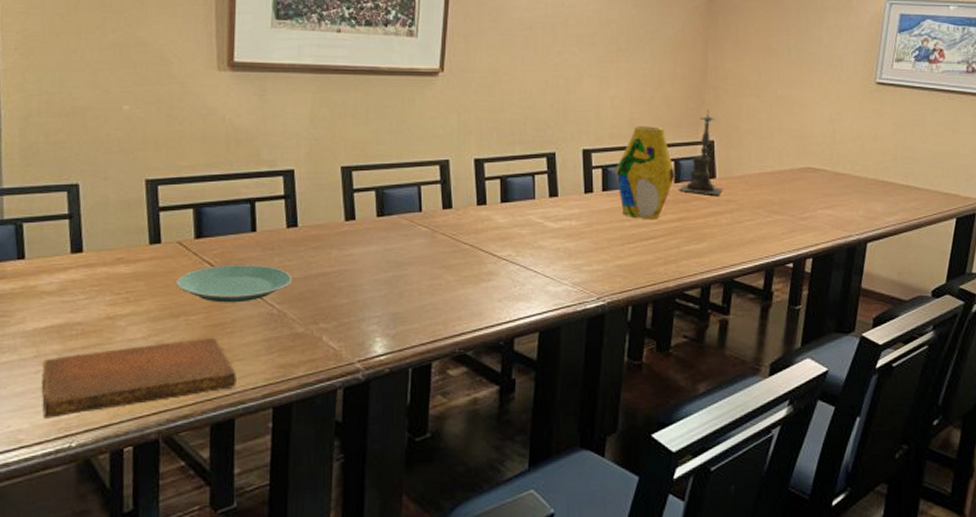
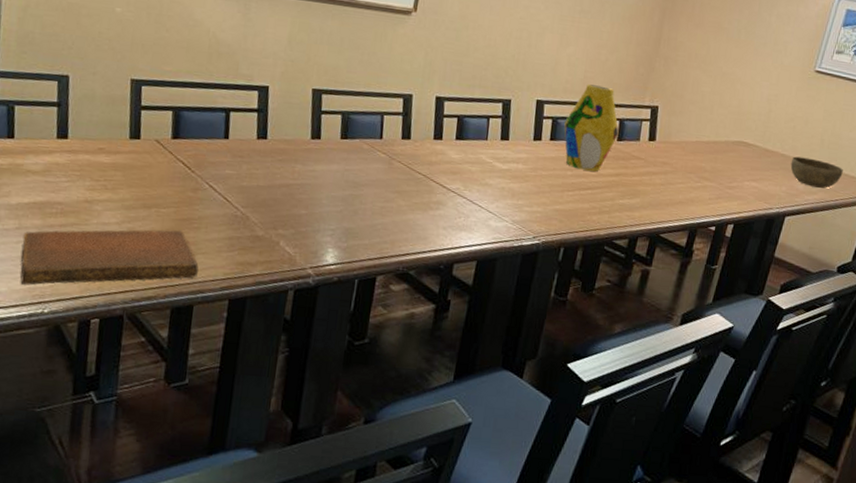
plate: present [175,265,293,303] -> none [150,165,258,202]
candle holder: present [679,109,723,195] -> none [621,77,663,157]
bowl: none [864,176,922,207] -> present [790,156,843,188]

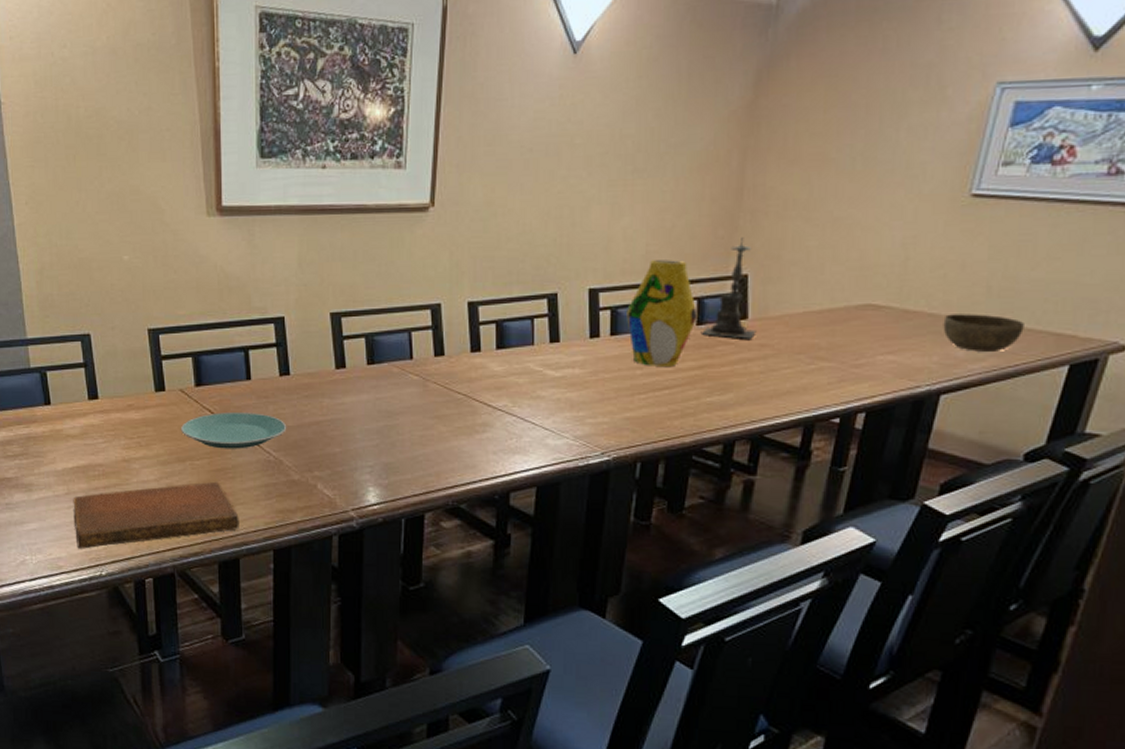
plate: none [150,165,258,202] -> present [180,412,287,449]
candle holder: none [621,77,663,157] -> present [702,237,757,339]

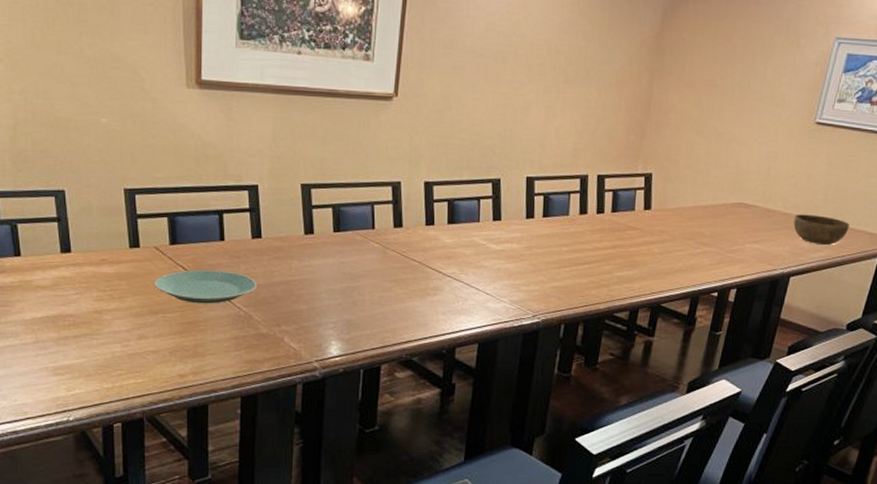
notebook: present [73,481,239,549] -> none [41,333,209,396]
vase: present [626,260,698,366] -> none [556,156,613,245]
candle holder: present [702,237,757,339] -> none [616,143,658,226]

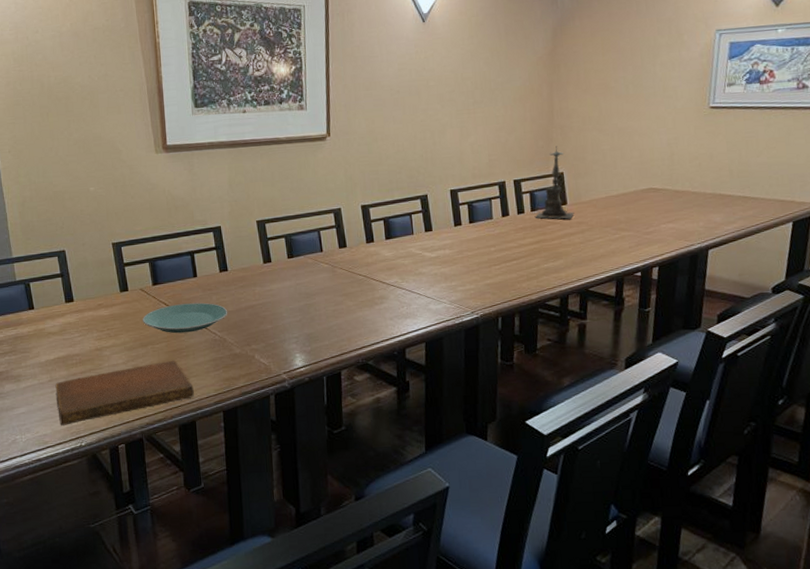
notebook: none [41,333,209,396] -> present [55,360,194,426]
candle holder: none [616,143,658,226] -> present [535,146,574,219]
bowl: present [793,214,849,245] -> none [703,190,759,217]

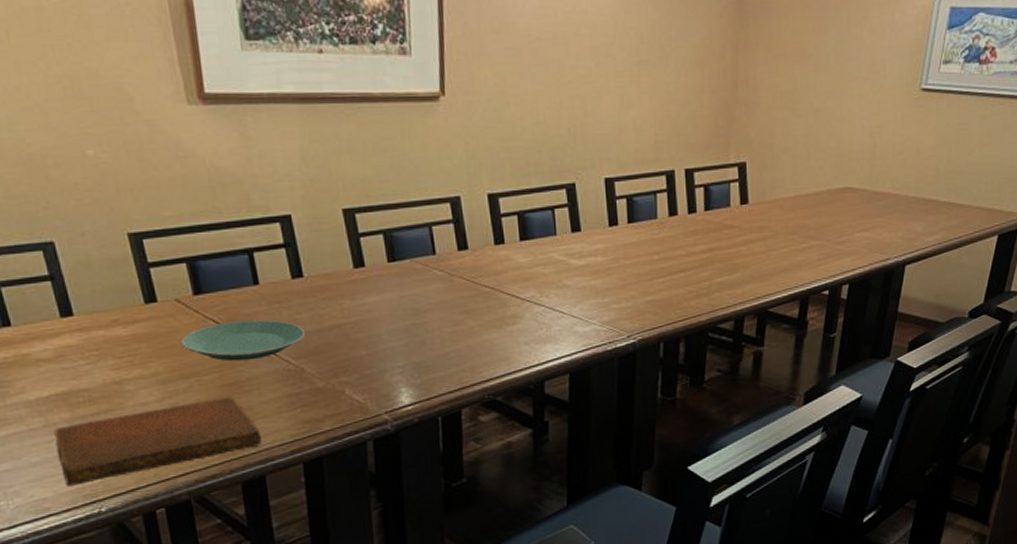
candle holder: present [535,146,574,219] -> none [710,127,756,222]

